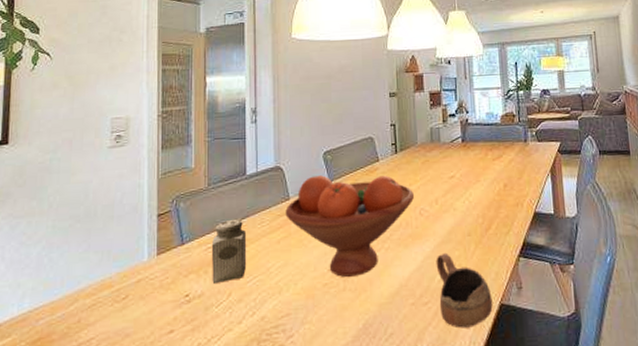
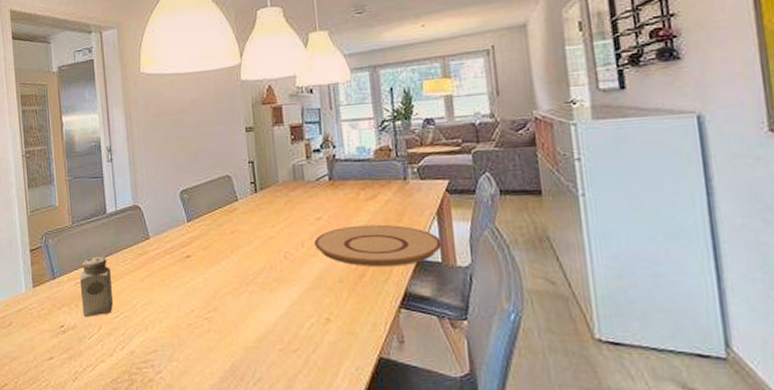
fruit bowl: present [285,175,415,277] -> none [146,215,278,318]
cup: present [436,252,493,328] -> none [304,299,371,379]
plate: none [447,181,555,220] -> present [314,224,443,267]

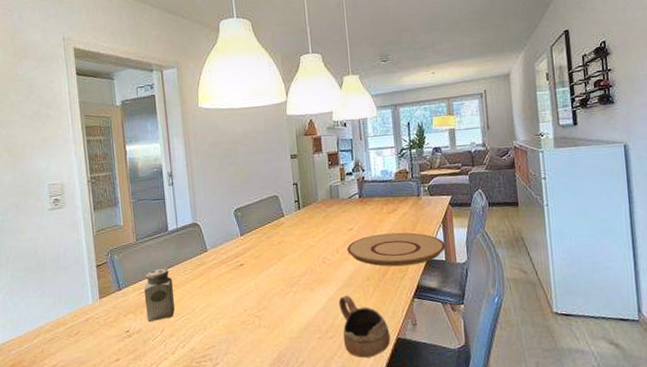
cup: none [304,299,371,379] -> present [338,295,391,358]

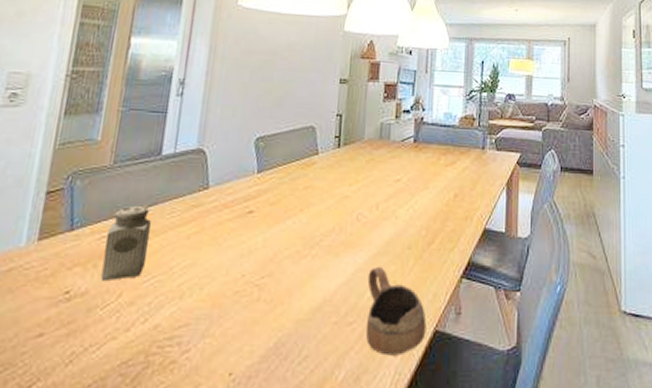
plate: present [347,232,446,267] -> none [389,190,508,235]

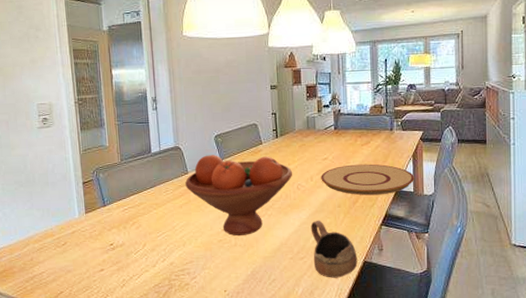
salt shaker: present [101,205,152,280] -> none [127,187,157,236]
fruit bowl: none [201,164,354,285] -> present [185,155,293,236]
plate: none [389,190,508,235] -> present [321,164,415,196]

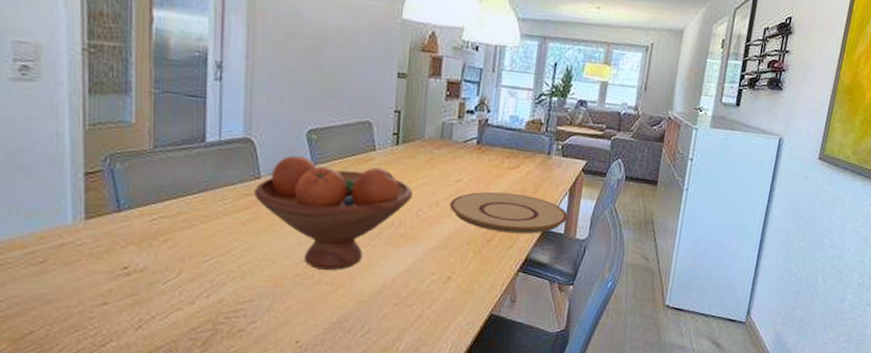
cup: present [310,220,358,278] -> none [424,258,483,333]

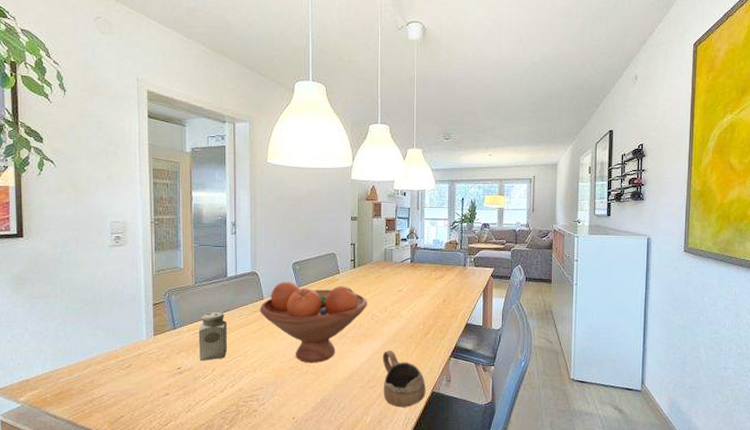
salt shaker: none [157,190,204,259] -> present [198,311,228,360]
cup: none [424,258,483,333] -> present [382,350,426,407]
plate: present [450,191,568,234] -> none [395,297,484,328]

